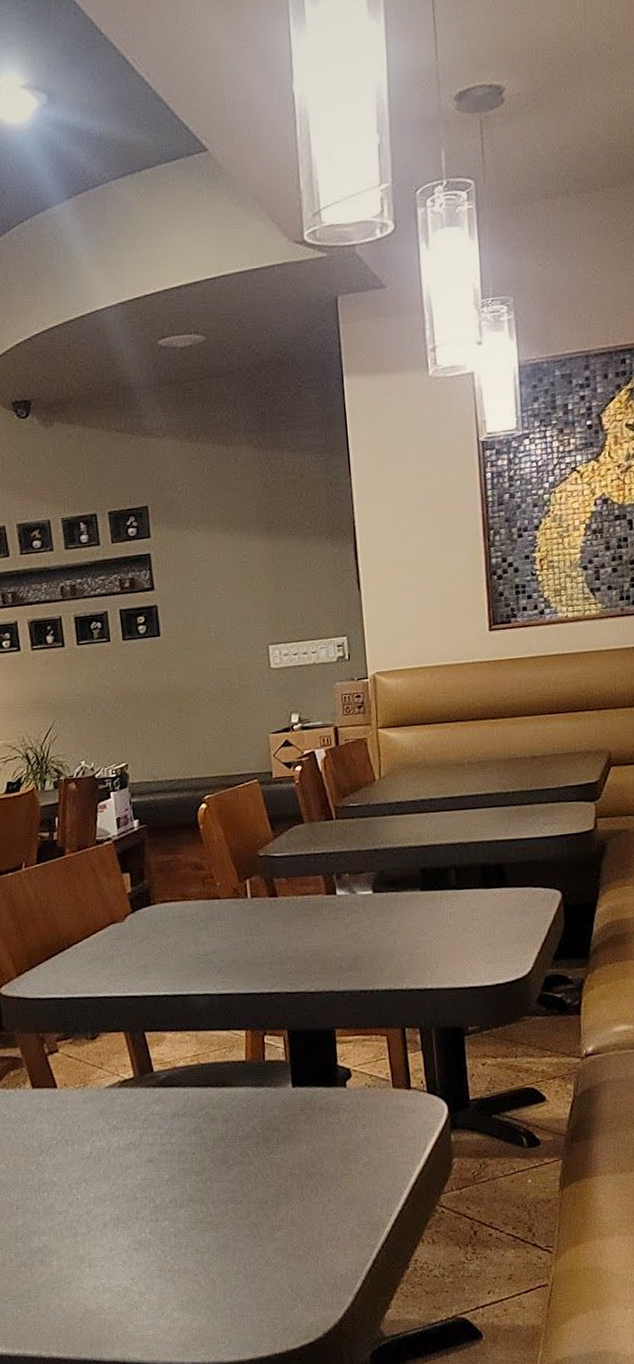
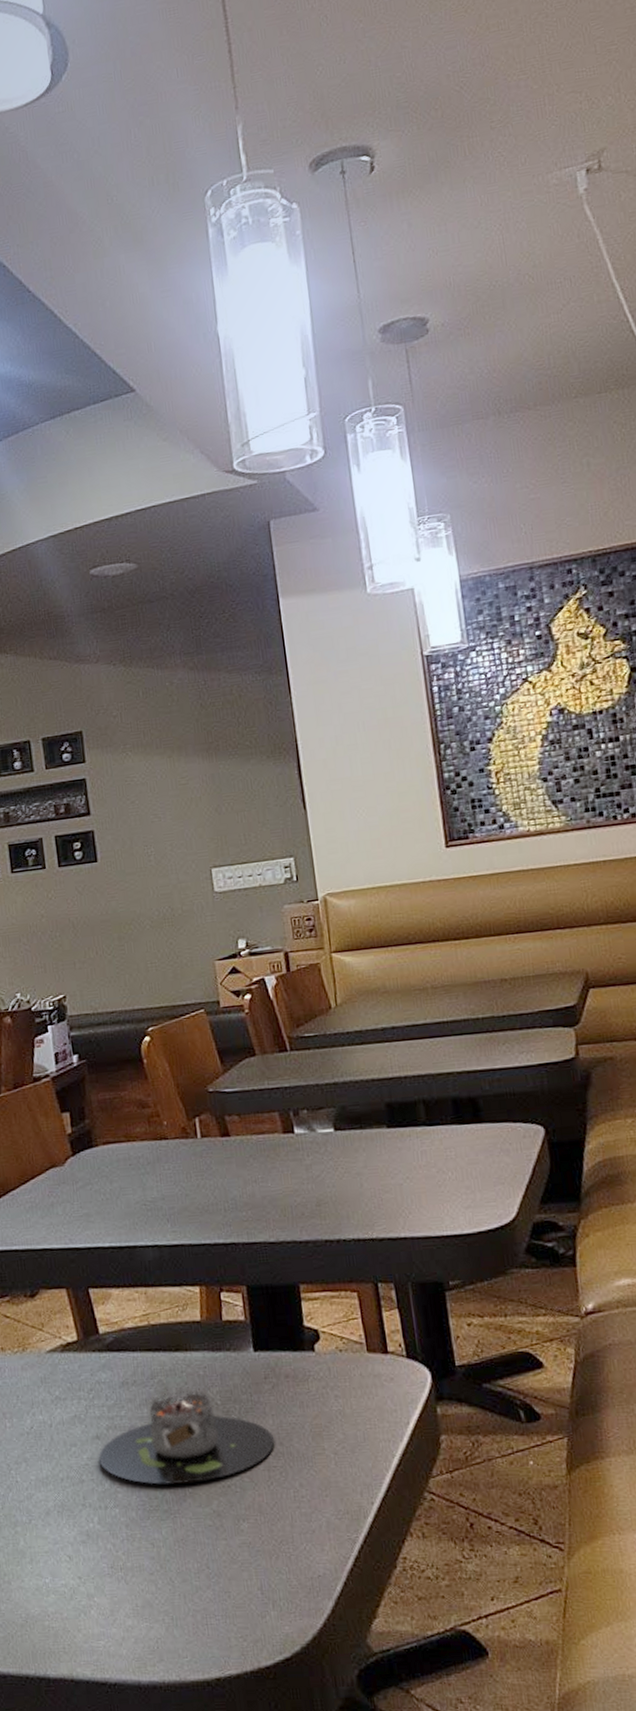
candle: none [150,1118,308,1201] -> present [98,1387,275,1485]

